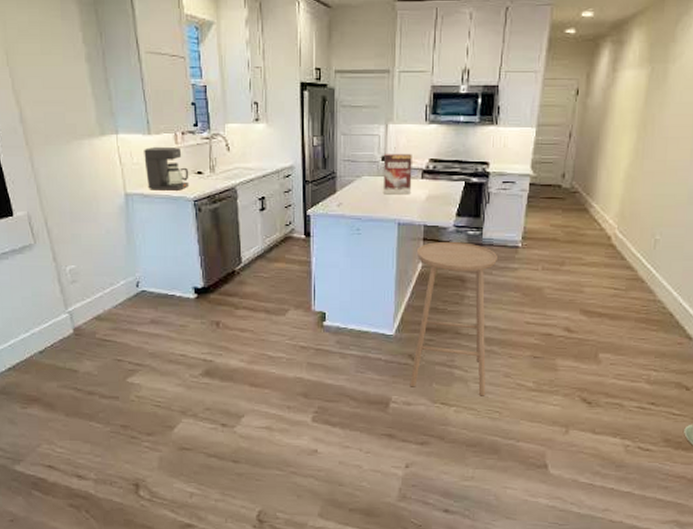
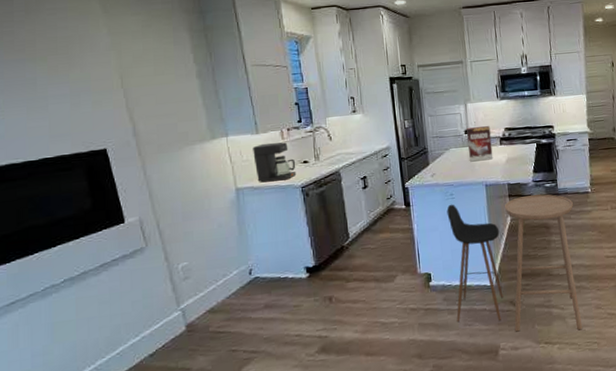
bar stool: none [348,240,407,374] -> present [446,204,504,323]

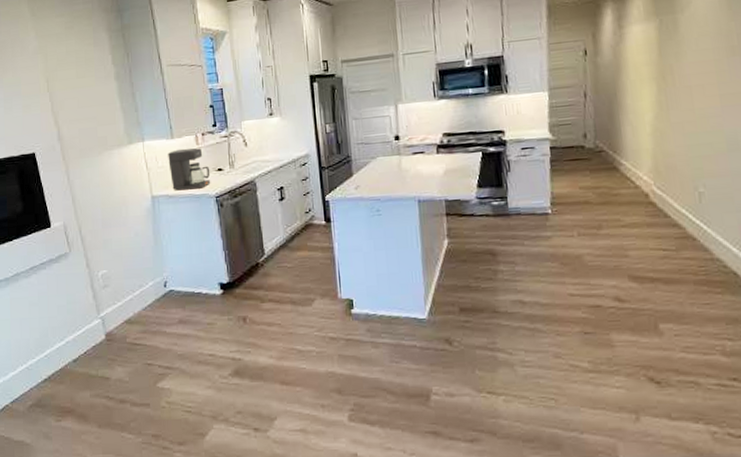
bar stool: present [446,204,504,323] -> none [372,221,438,362]
cereal box: present [467,126,494,162] -> none [397,131,429,173]
stool: present [504,194,583,332] -> none [440,214,537,382]

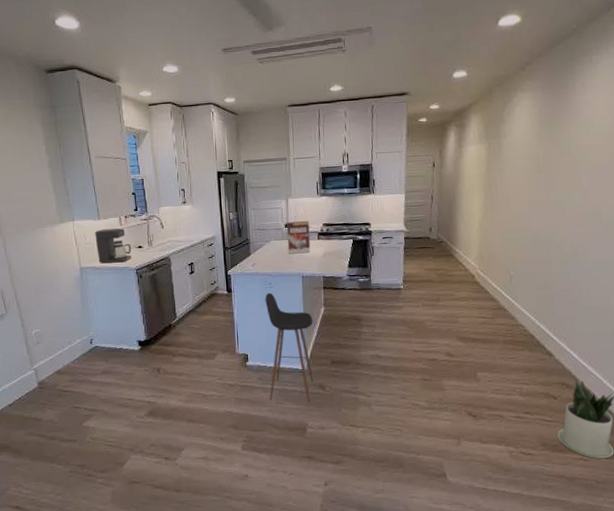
bar stool: none [372,221,438,362] -> present [265,292,314,403]
cereal box: none [397,131,429,173] -> present [287,221,311,254]

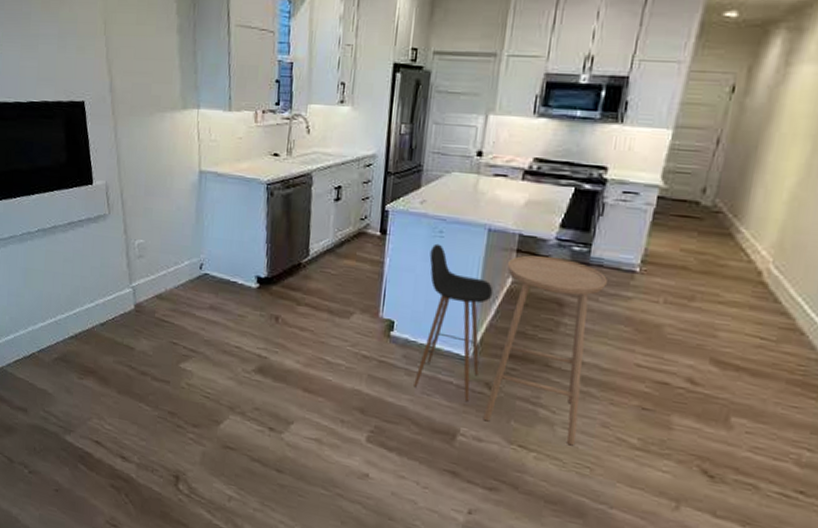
coffee maker: present [95,228,132,264] -> none [222,123,266,172]
cereal box: present [287,221,311,254] -> none [475,149,514,198]
stool: none [318,288,387,417] -> present [483,255,607,446]

